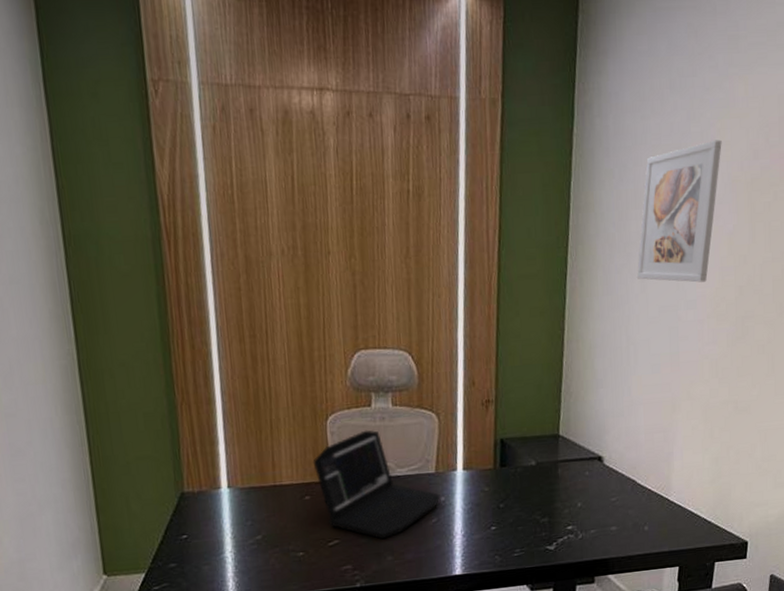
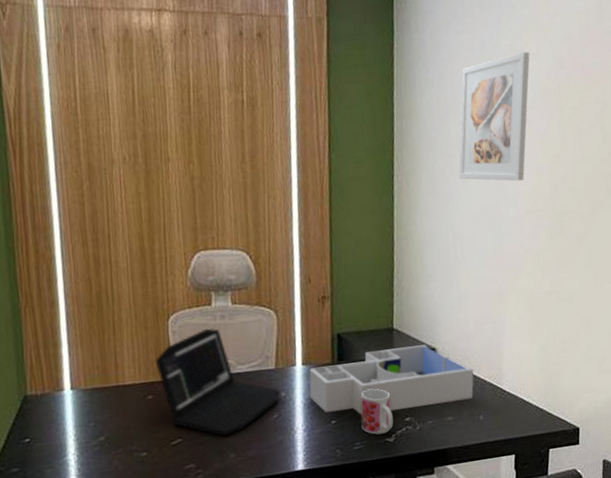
desk organizer: none [469,452,642,522] -> present [309,344,474,415]
mug: none [521,495,555,542] -> present [360,388,394,435]

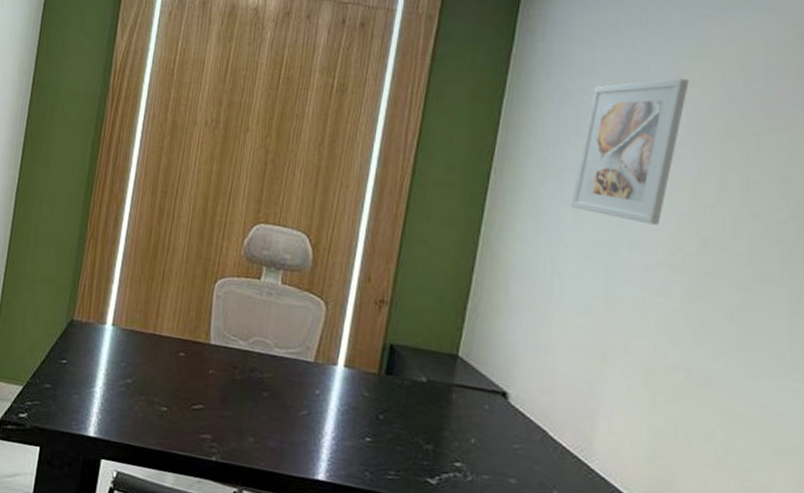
laptop: present [155,328,281,437] -> none [194,301,316,418]
desk organizer: present [309,344,474,415] -> none [346,373,555,466]
mug: present [360,388,394,435] -> none [400,415,442,472]

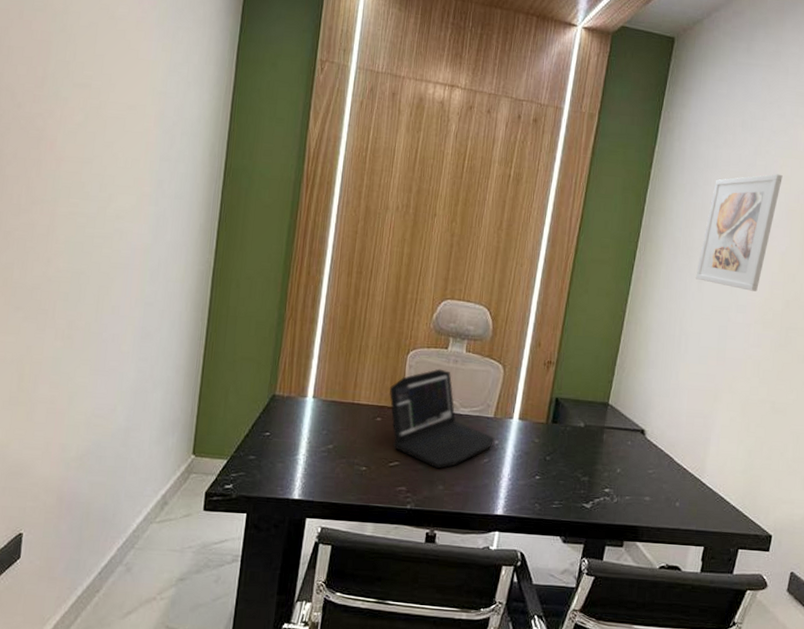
laptop: none [194,301,316,418] -> present [389,368,495,469]

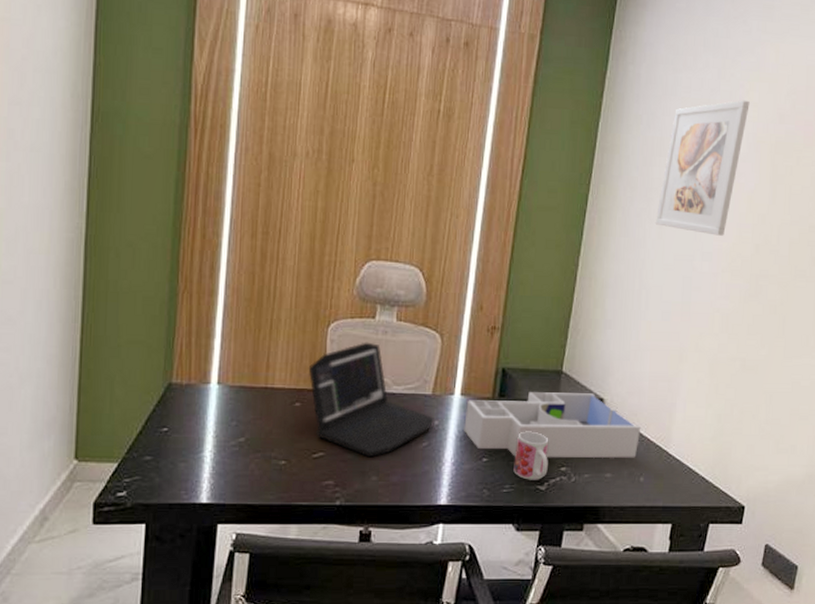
desk organizer: none [520,420,678,485] -> present [464,392,641,459]
mug: none [562,454,595,499] -> present [513,431,549,480]

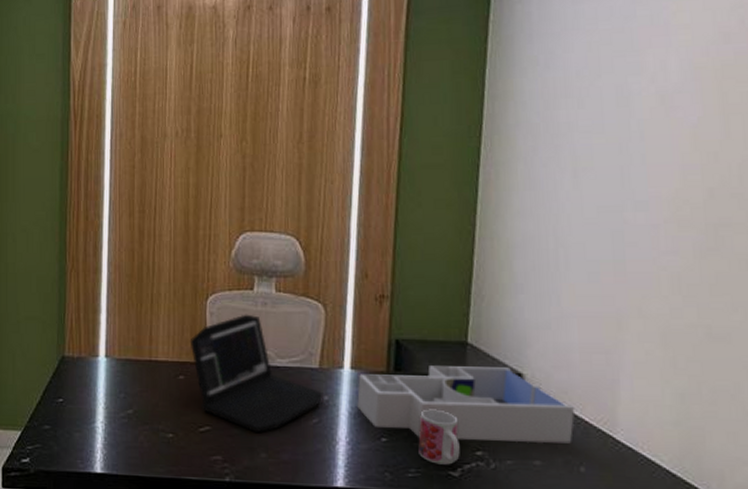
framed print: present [656,100,750,236] -> none [568,23,679,181]

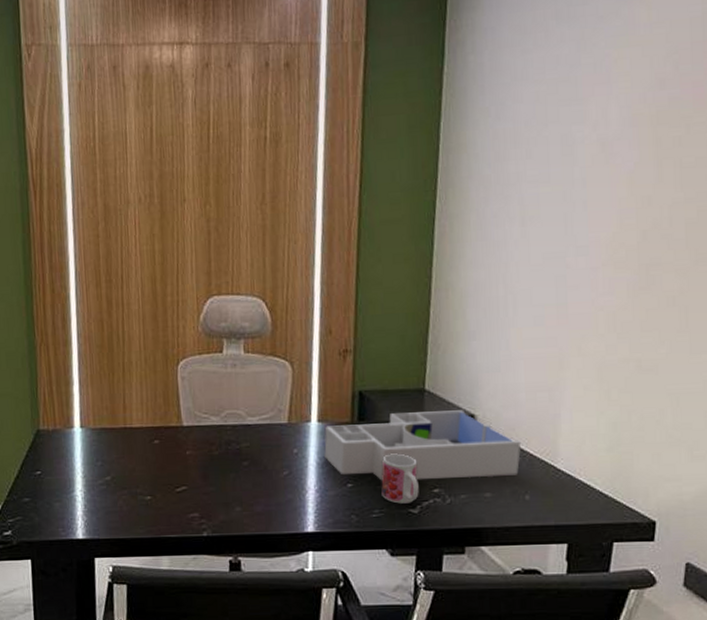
laptop: present [189,314,324,433] -> none [163,376,293,489]

